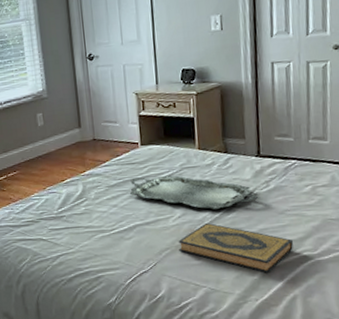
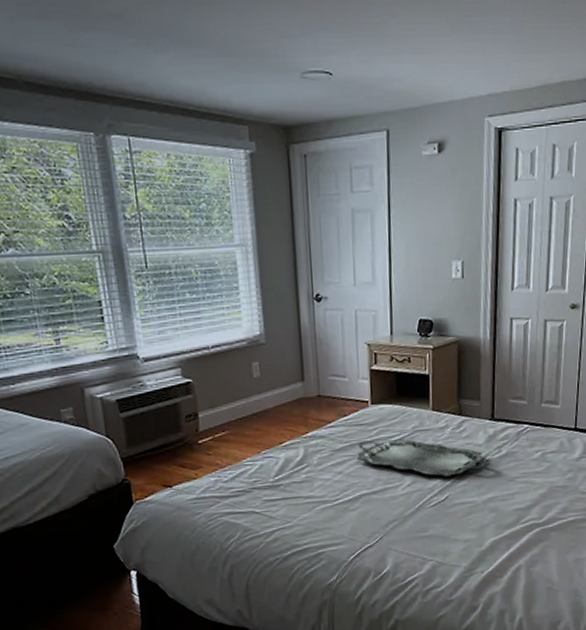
hardback book: present [178,222,293,273] -> none [407,491,520,544]

